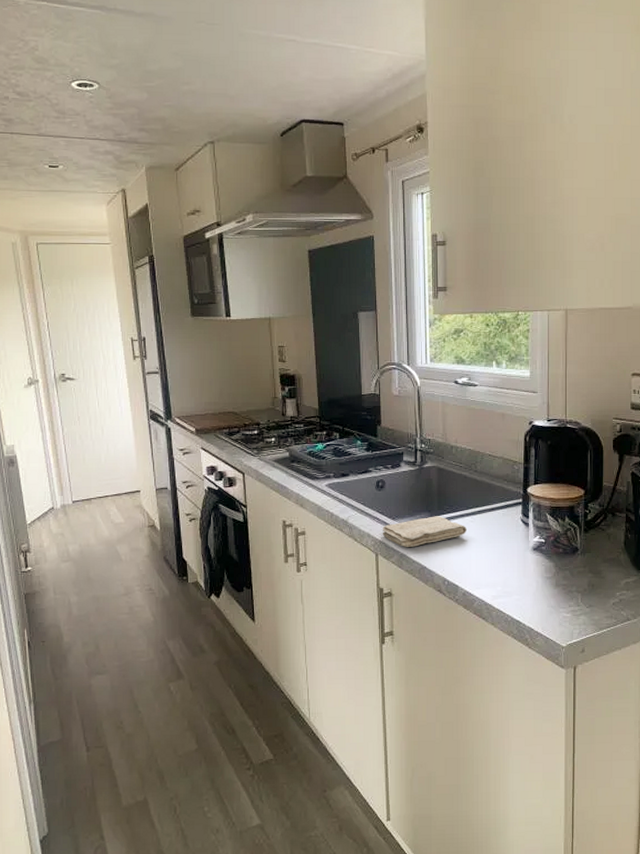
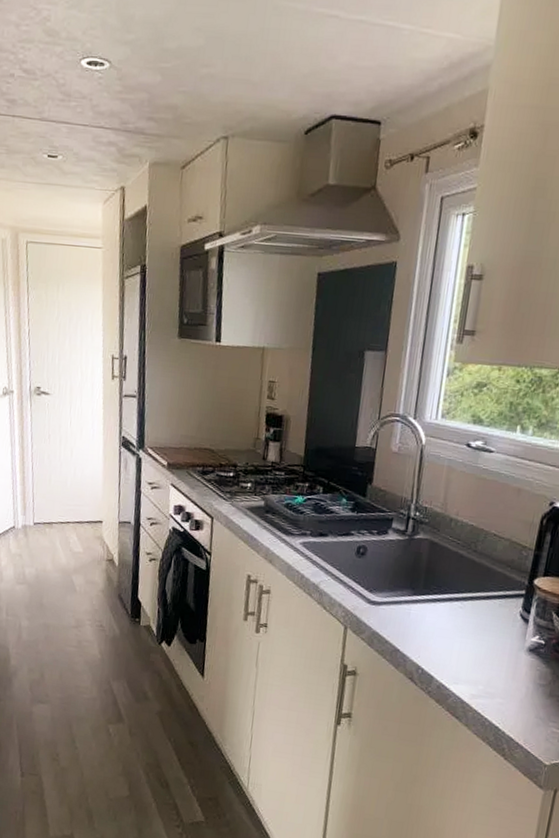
washcloth: present [382,516,468,547] -> none [355,594,455,626]

